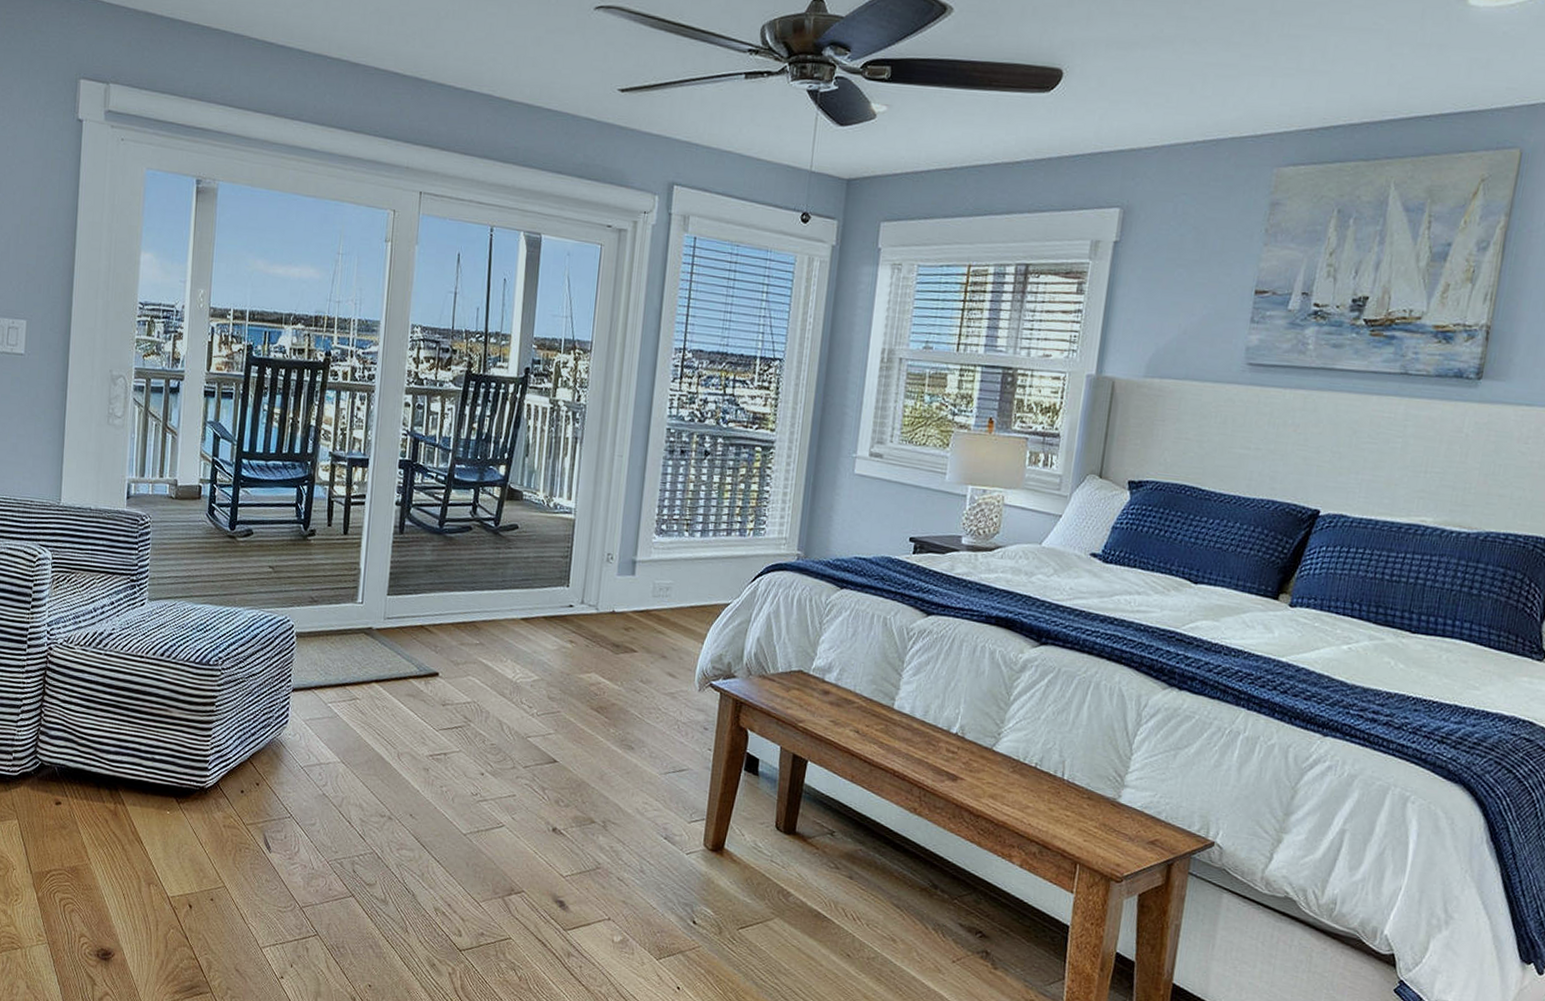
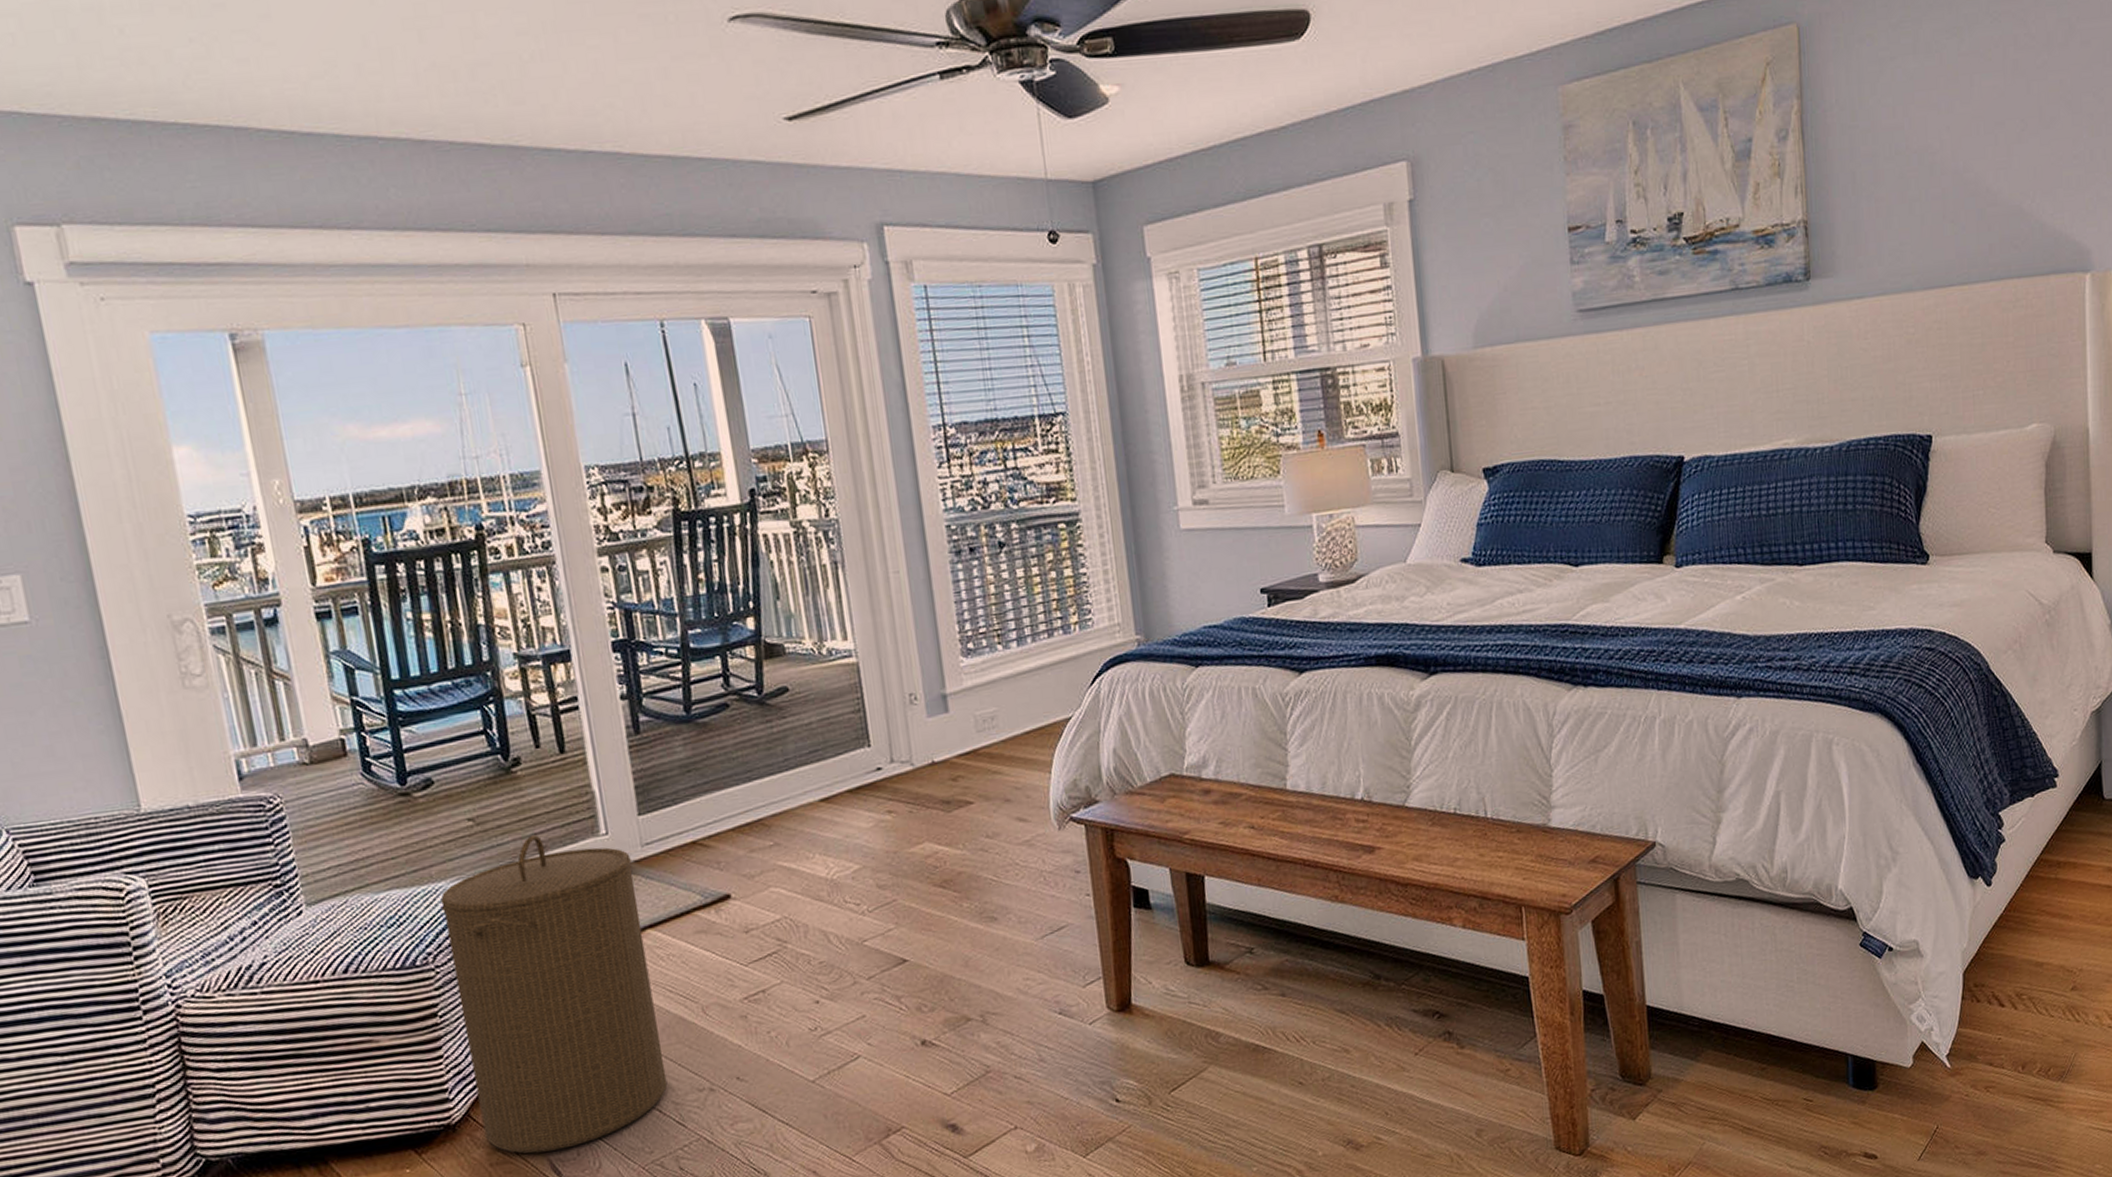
laundry hamper: none [225,590,374,831] -> present [440,835,668,1154]

